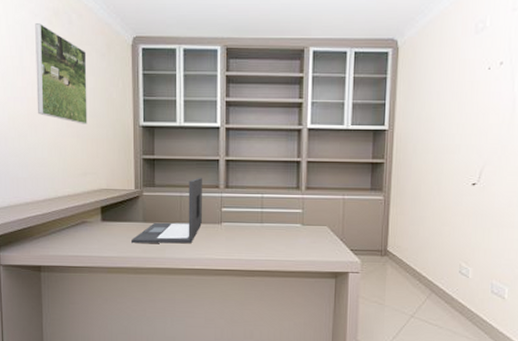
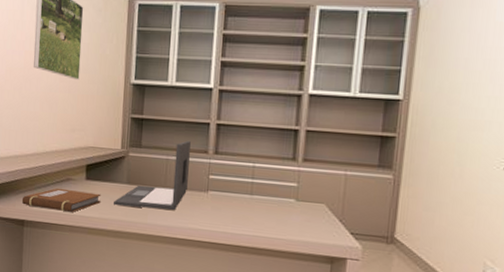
notebook: none [36,231,118,254] -> present [21,188,101,212]

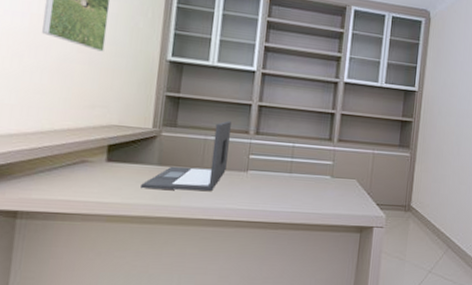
notebook: present [21,188,101,212] -> none [14,171,125,198]

